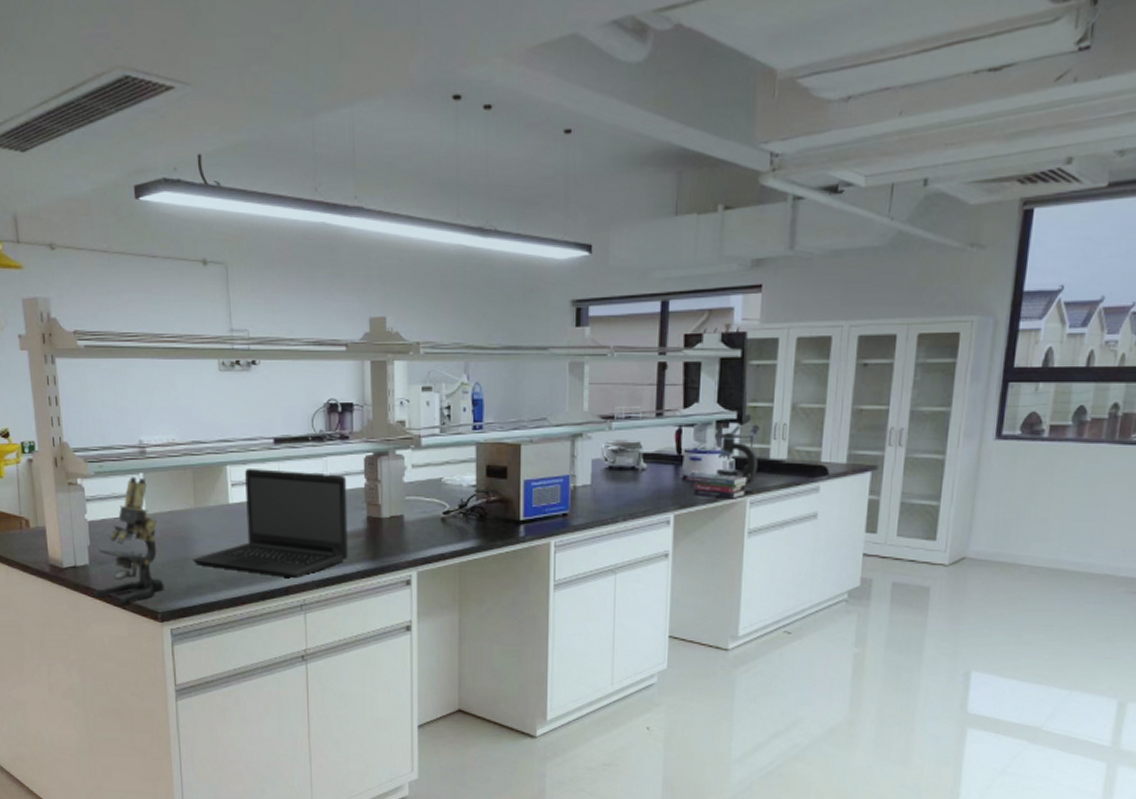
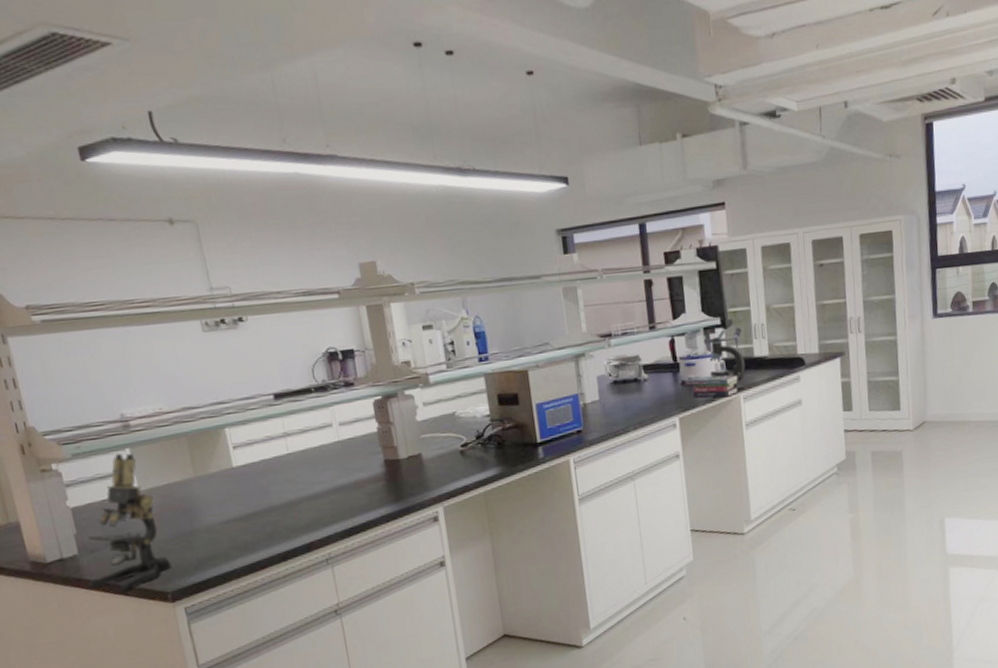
laptop: present [192,469,348,579] -> none [199,422,370,537]

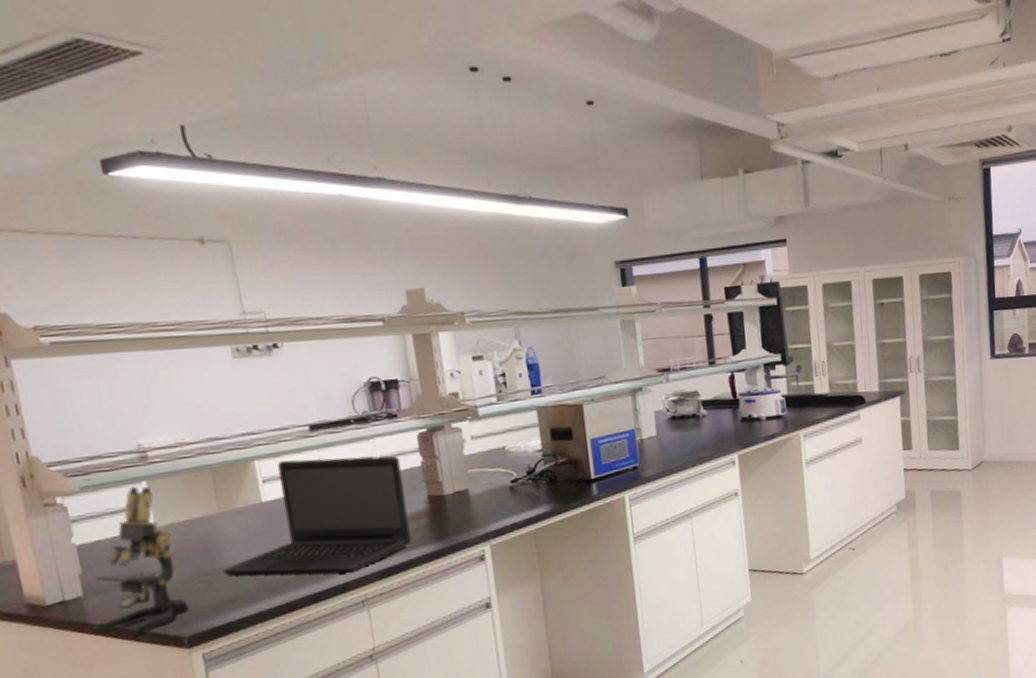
laptop: none [199,422,370,537] -> present [222,455,412,577]
books: present [683,374,738,398] -> none [743,412,798,435]
microscope: present [709,330,746,391] -> none [769,366,806,429]

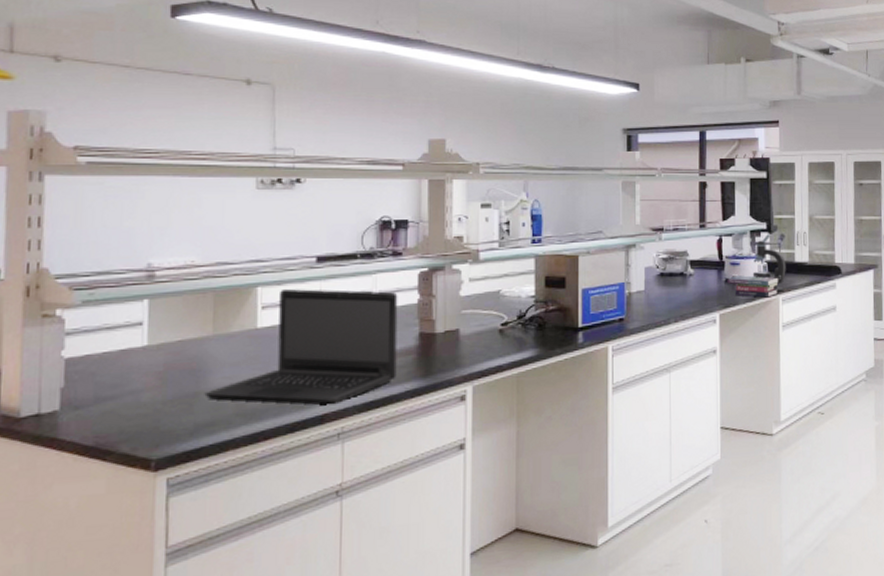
microscope: present [93,486,189,638] -> none [62,303,164,456]
books: none [743,412,798,435] -> present [727,275,779,298]
microscope: none [769,366,806,429] -> present [752,234,786,293]

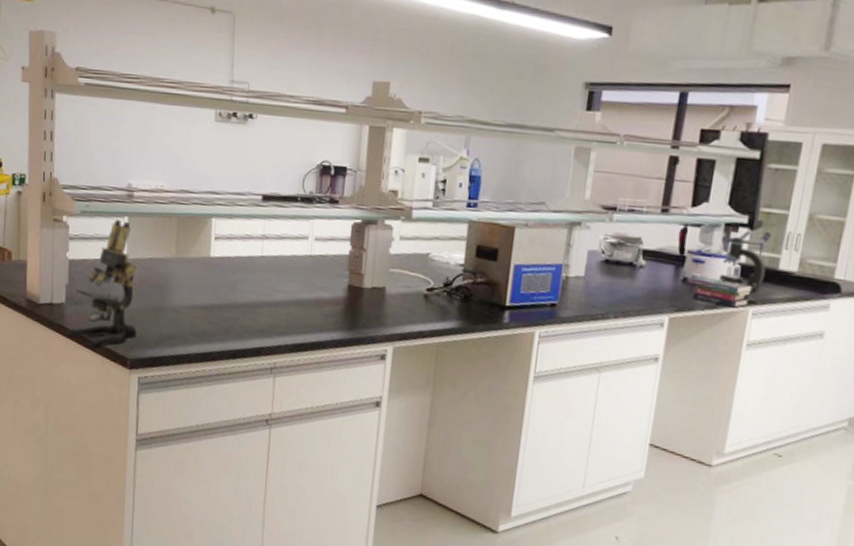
microscope: none [62,303,164,456] -> present [66,218,137,348]
laptop: present [204,289,398,406] -> none [167,223,332,341]

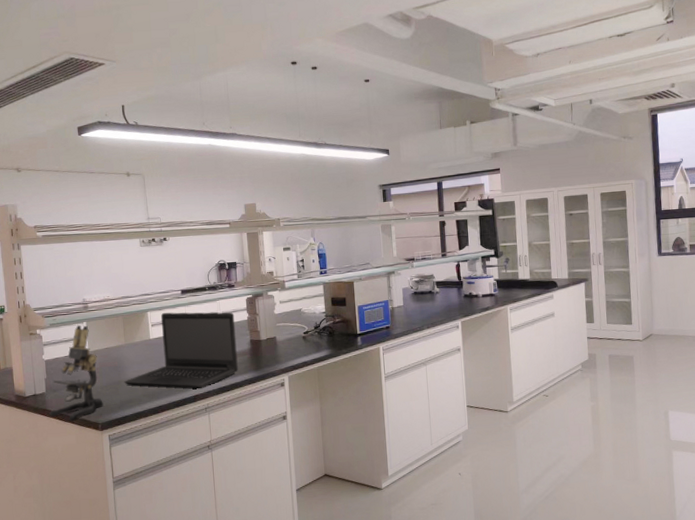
laptop: none [167,223,332,341] -> present [124,312,238,390]
books: present [685,275,752,308] -> none [465,291,506,308]
microscope: present [718,230,766,305] -> none [485,259,512,304]

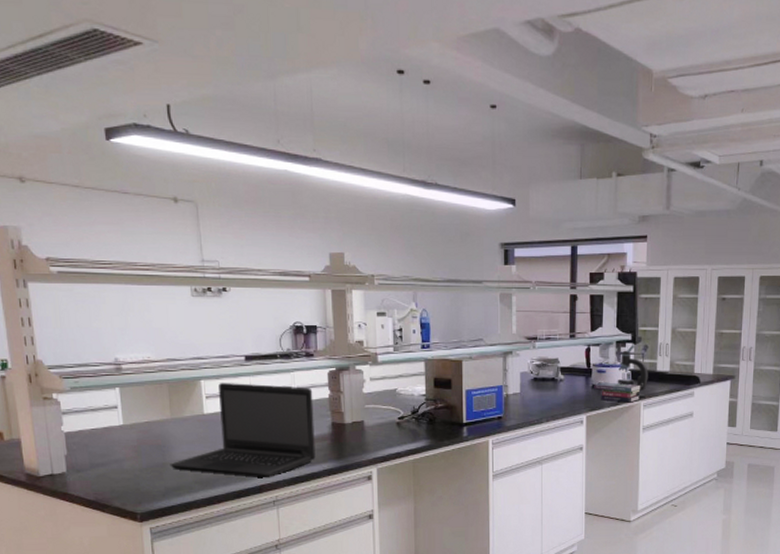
microscope: present [49,325,103,421] -> none [72,390,143,508]
books: none [465,291,506,308] -> present [594,382,641,403]
microscope: none [485,259,512,304] -> present [617,345,648,399]

